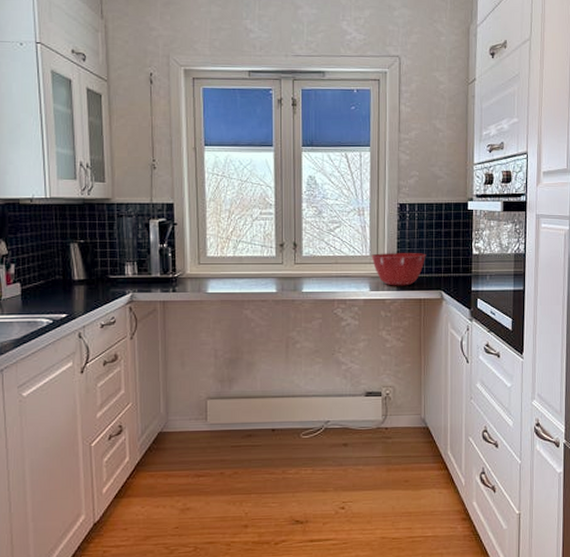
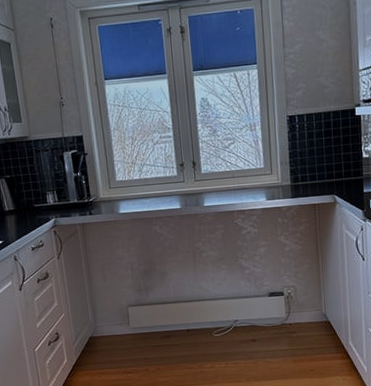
mixing bowl: present [371,253,426,286] -> none [265,161,318,194]

